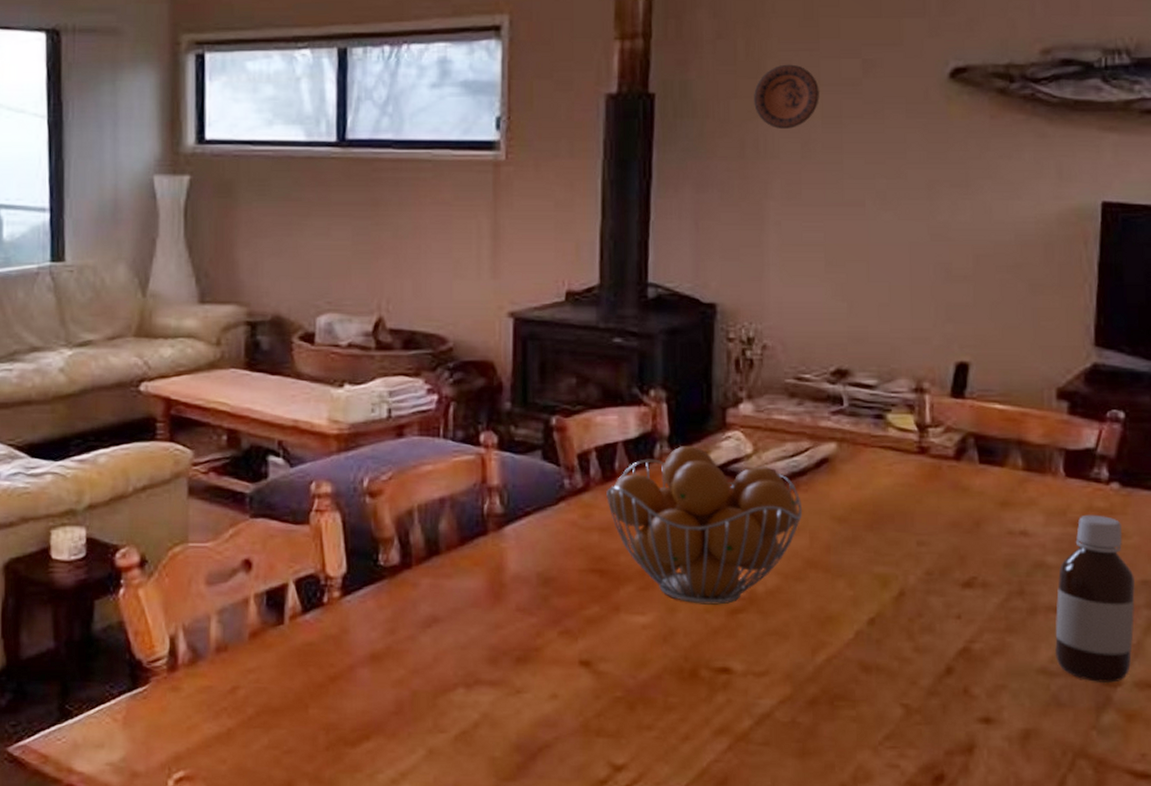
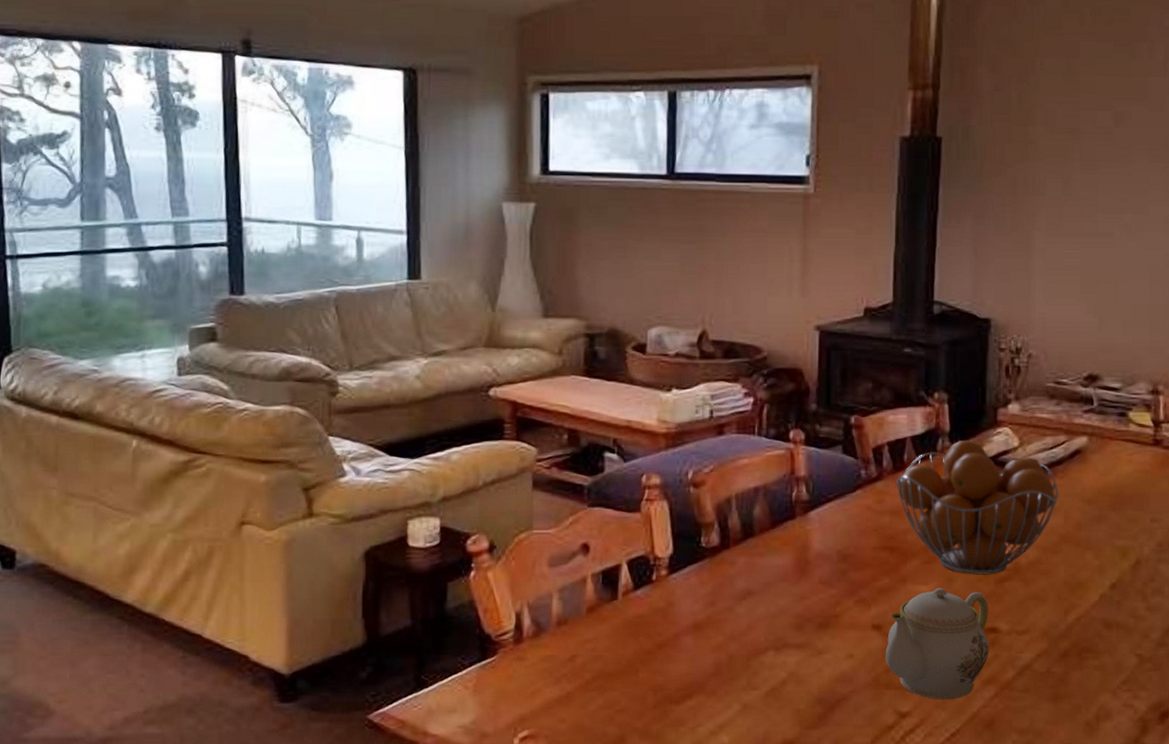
teapot: none [595,618,721,752] -> present [885,587,989,700]
decorative plate: present [754,64,819,129] -> none [1025,114,1079,170]

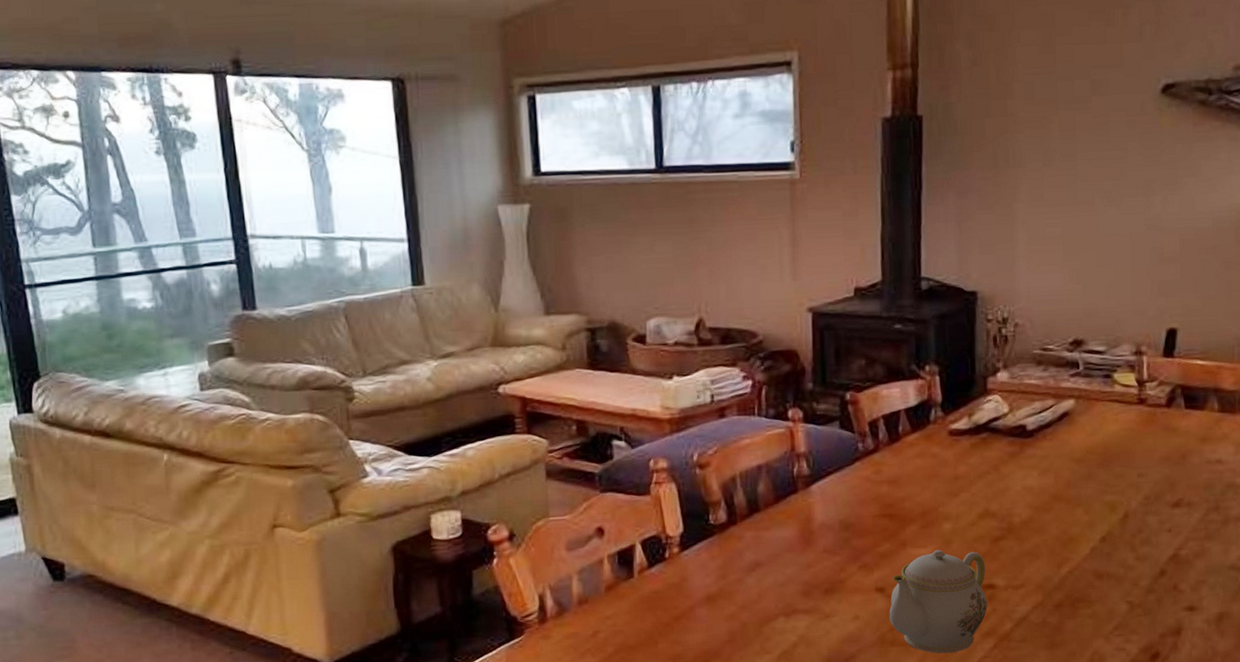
fruit basket: present [897,439,1059,575] -> none [893,409,1049,536]

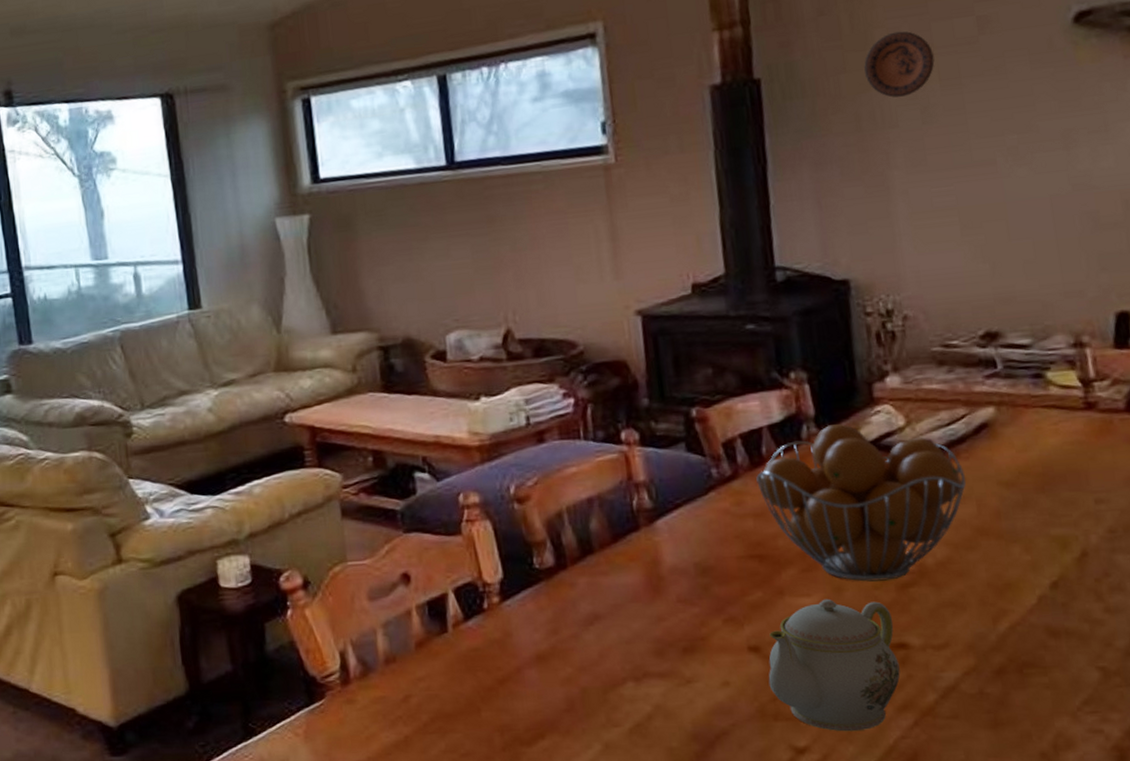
fruit basket: none [893,409,1049,536] -> present [756,423,966,582]
decorative plate: none [1004,86,1057,142] -> present [864,31,935,98]

